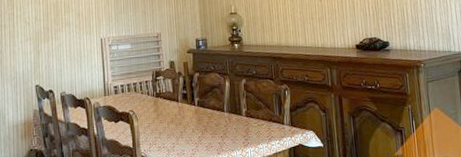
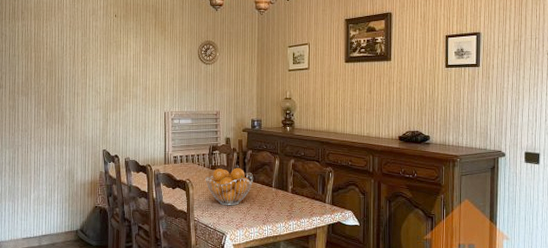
fruit basket: none [150,93,203,137] -> present [205,168,254,206]

